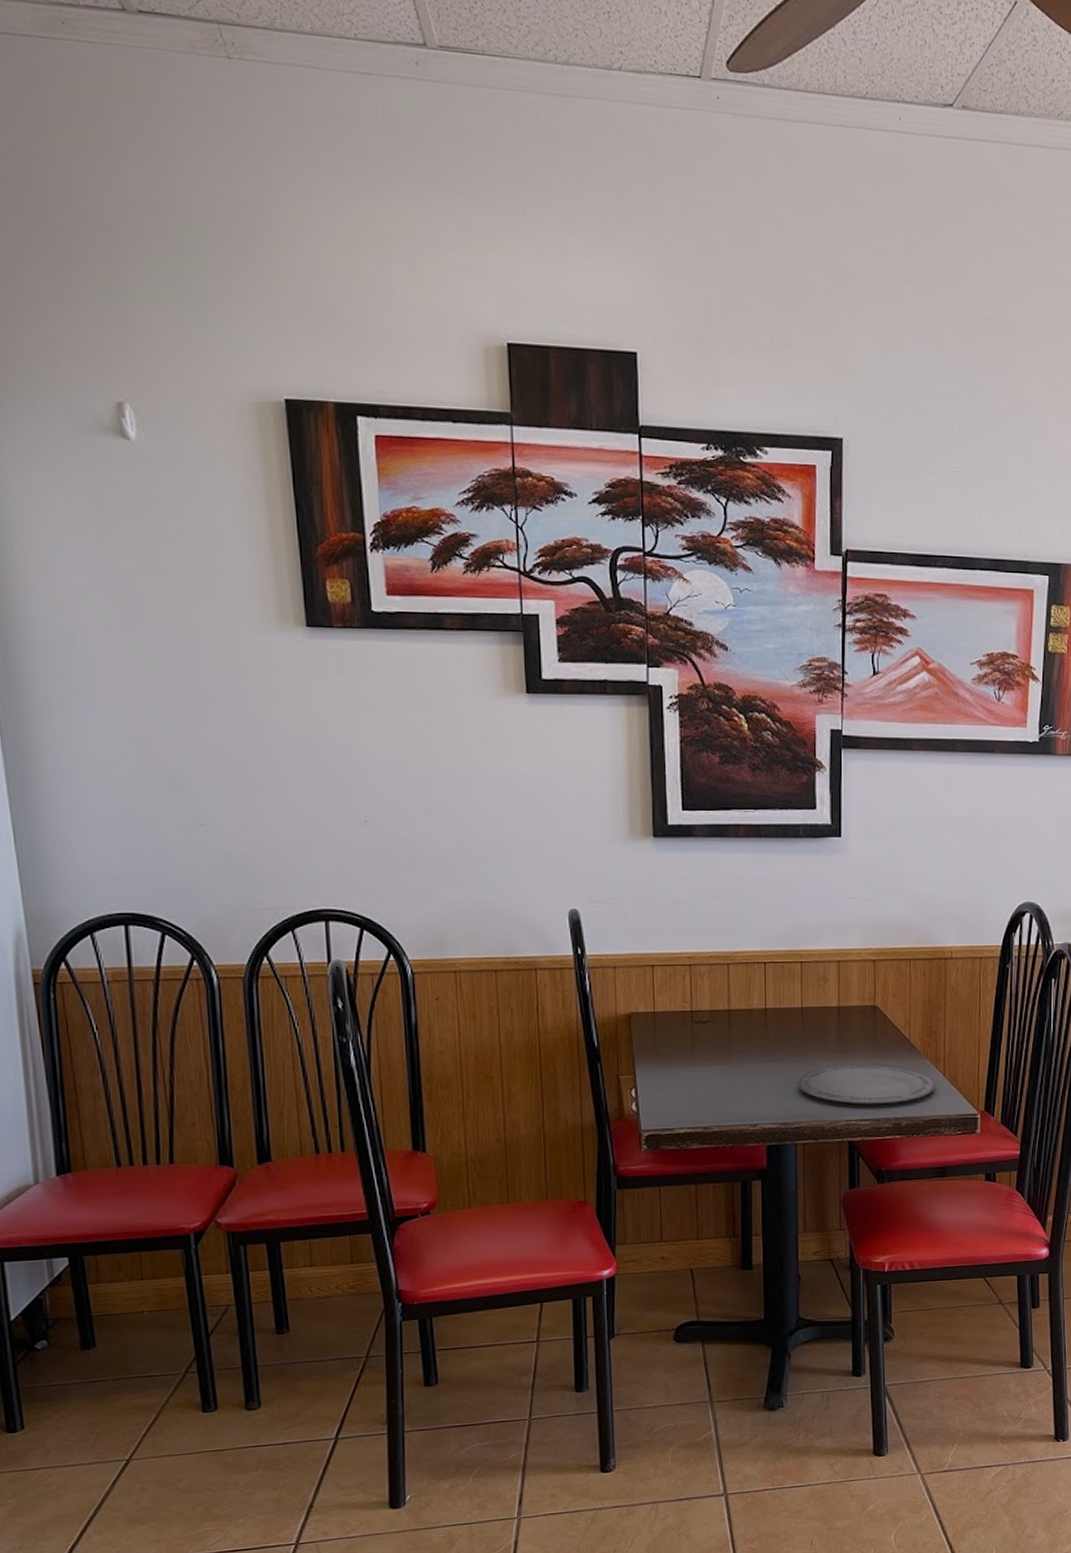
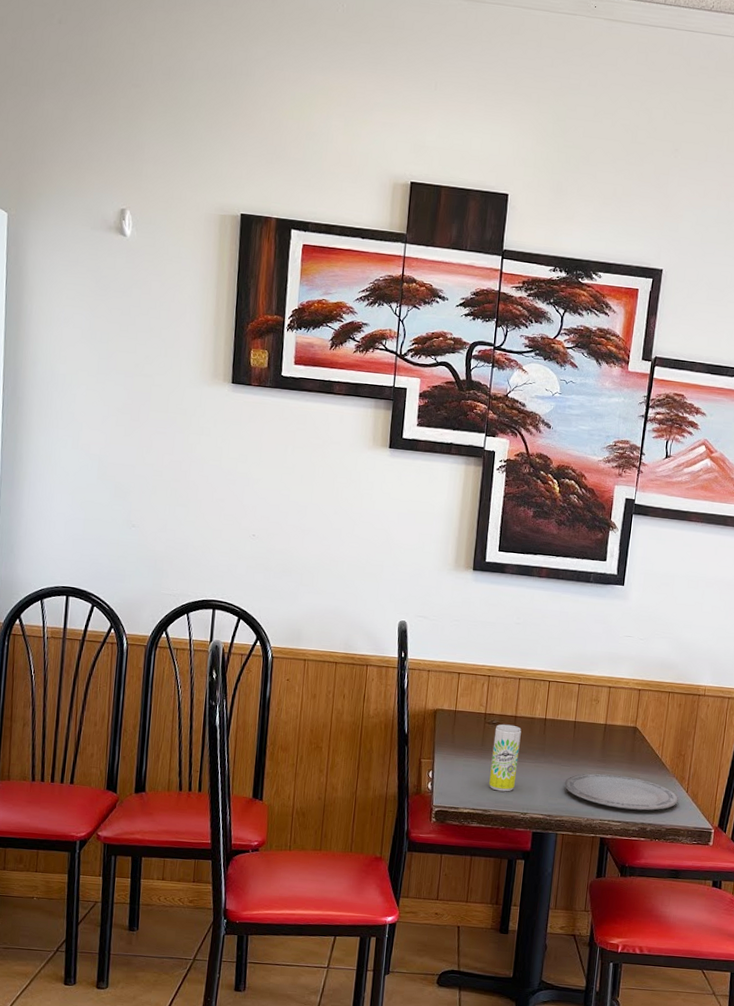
beverage can: none [705,1021,739,1103] -> present [489,724,522,792]

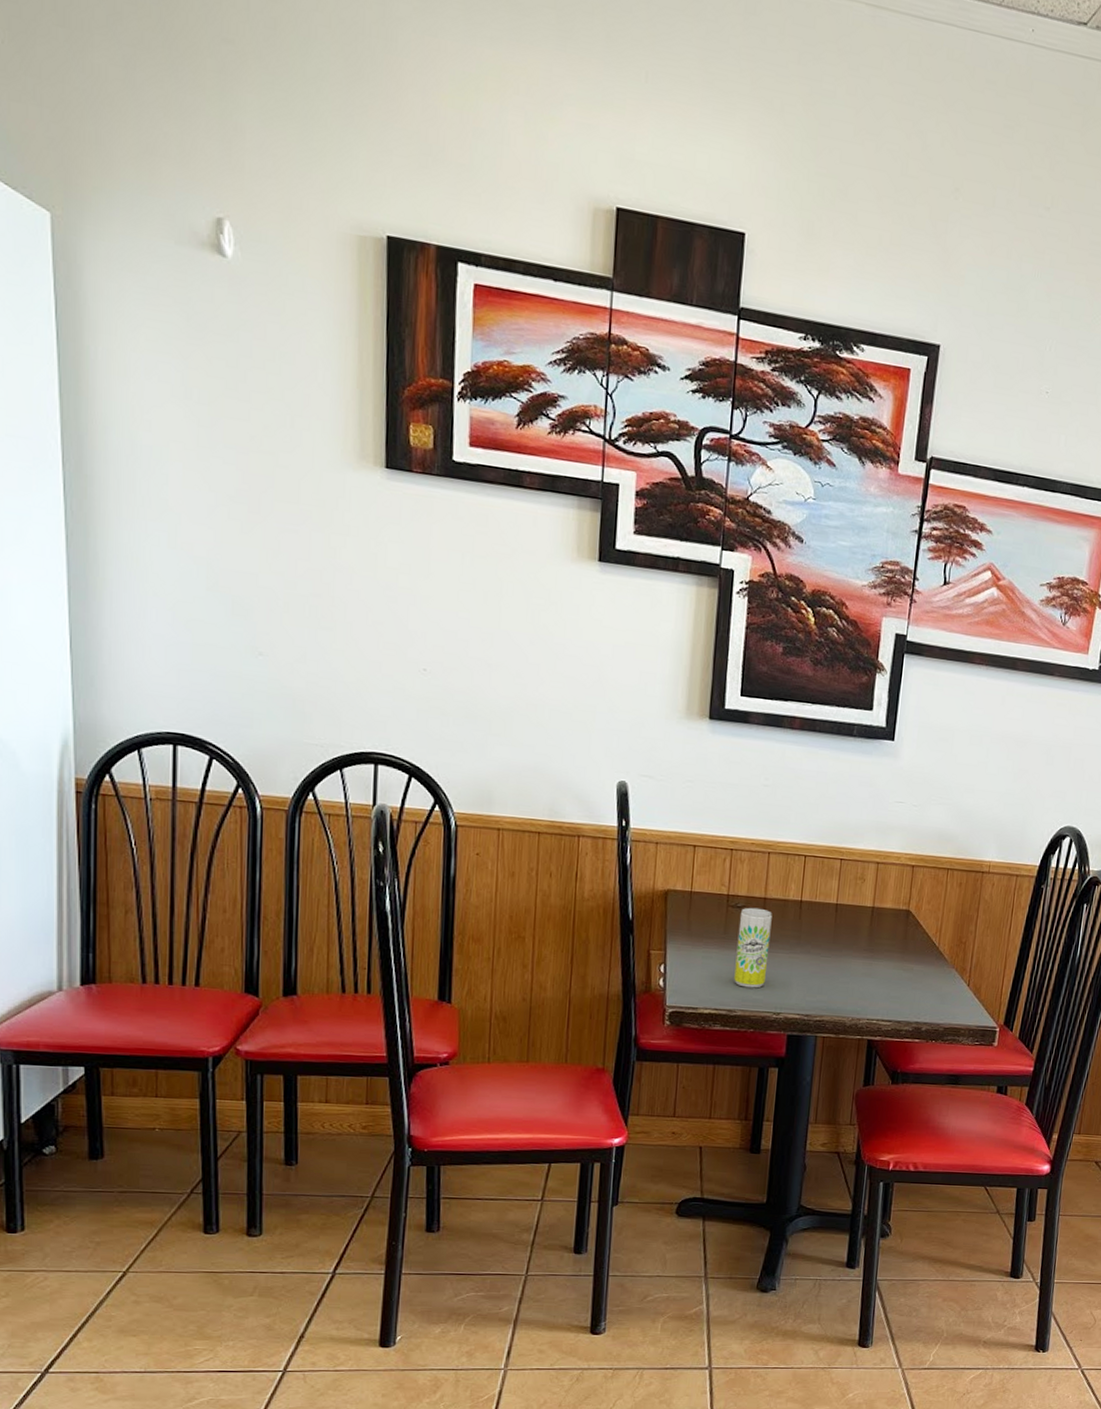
plate: present [564,773,678,811] -> none [825,965,958,1008]

